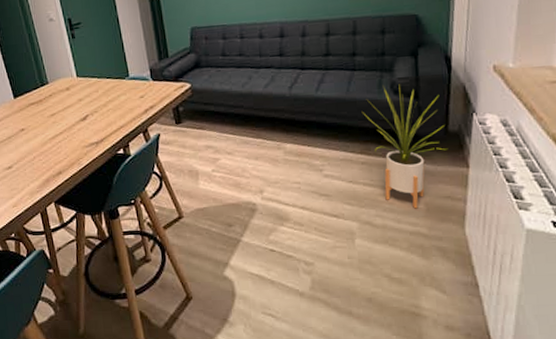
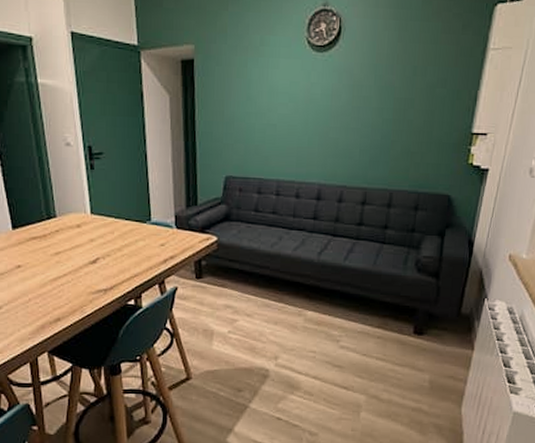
house plant: present [361,84,449,209] -> none [384,262,459,386]

